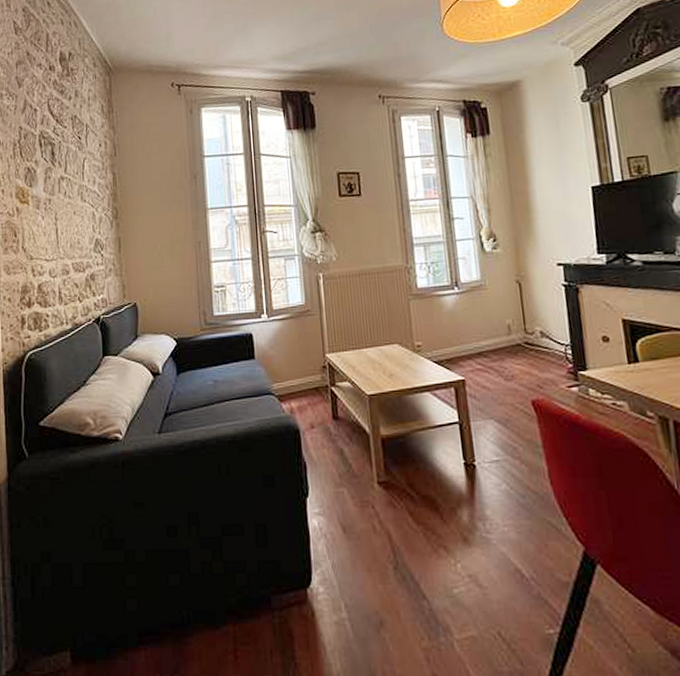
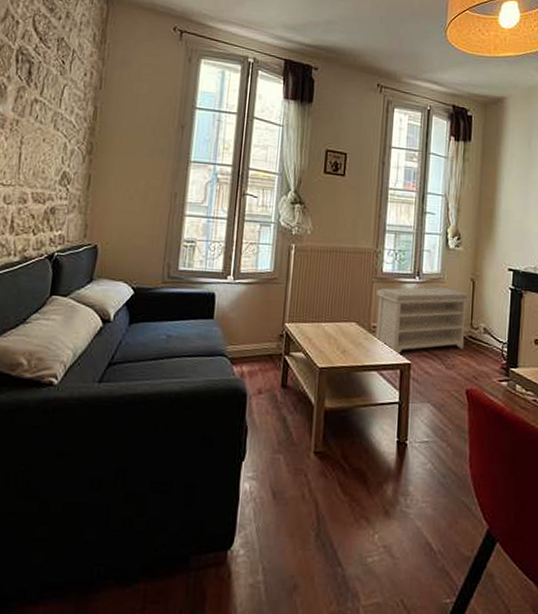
bench: none [414,294,522,373] -> present [375,287,471,355]

